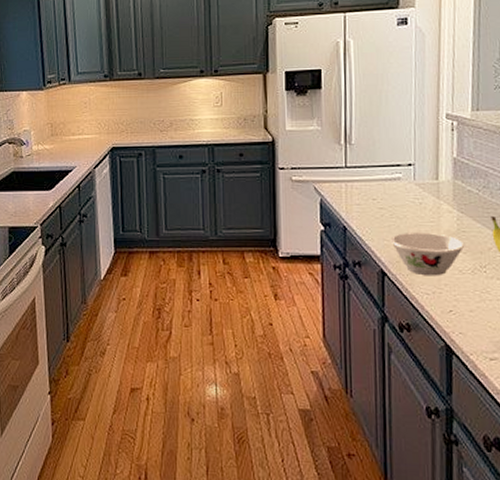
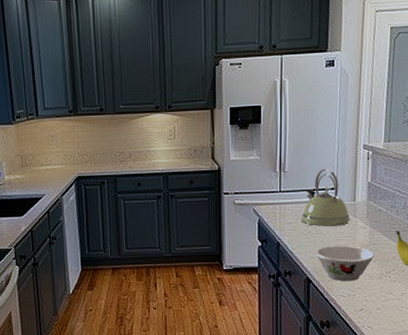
kettle: none [372,141,433,209] -> present [301,168,350,226]

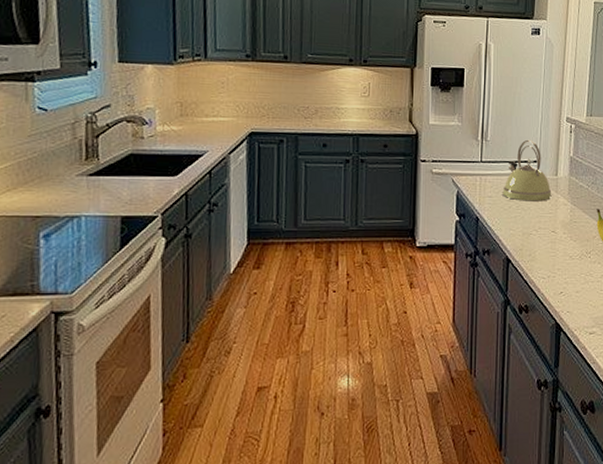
bowl: present [315,245,375,282] -> none [515,222,575,262]

